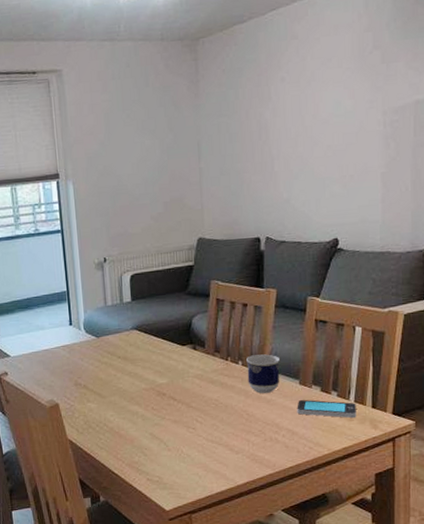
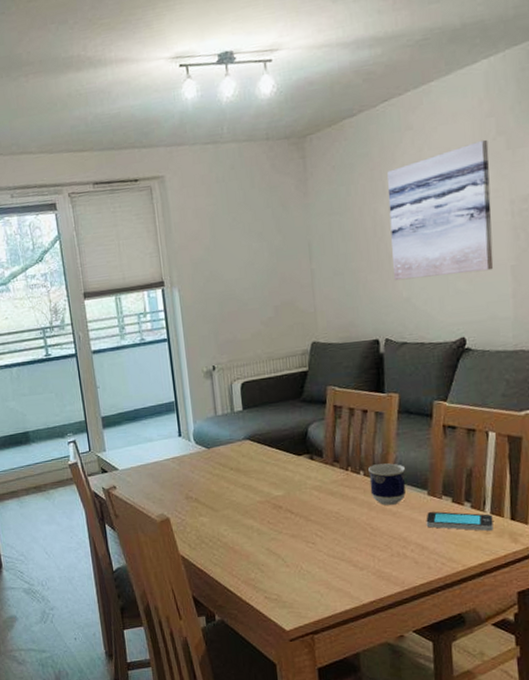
wall art: none [272,52,366,183] -> present [387,139,494,281]

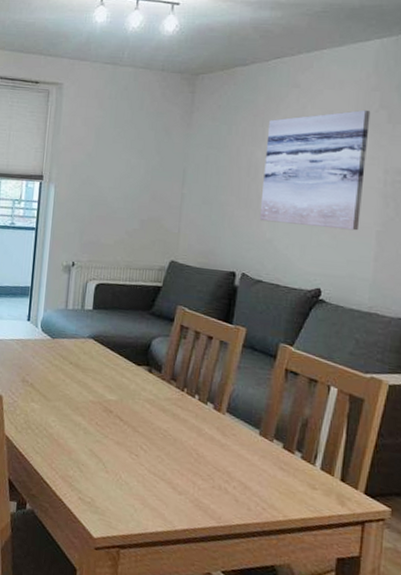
cup: present [368,463,406,505] -> none [202,391,240,437]
smartphone: present [426,511,494,531] -> none [253,452,322,487]

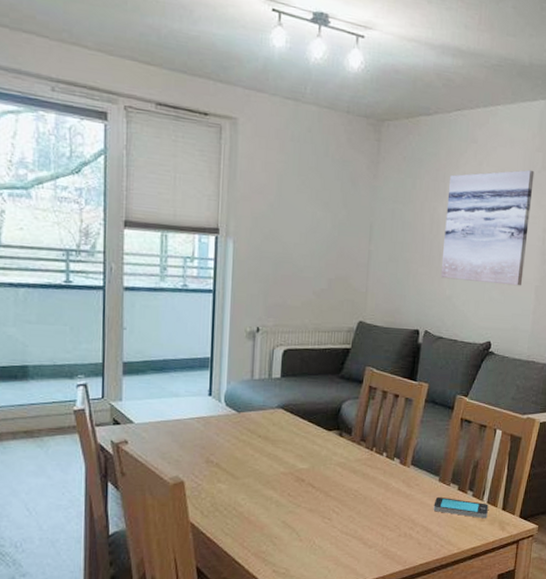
smartphone: none [253,452,322,487] -> present [433,497,488,518]

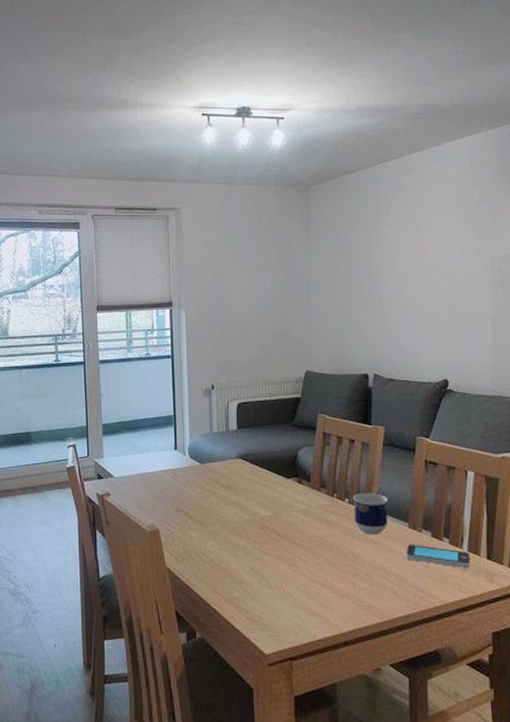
cup: none [390,448,423,488] -> present [353,493,388,534]
wall art: present [440,169,535,286] -> none [381,204,475,322]

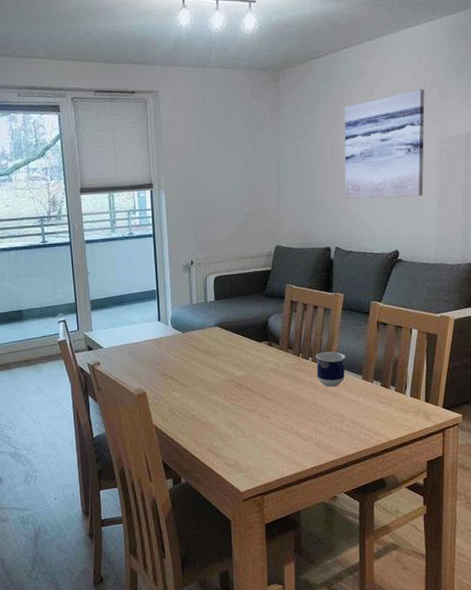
wall art: none [381,204,475,322] -> present [344,88,425,199]
smartphone: present [406,545,470,568] -> none [359,393,412,410]

